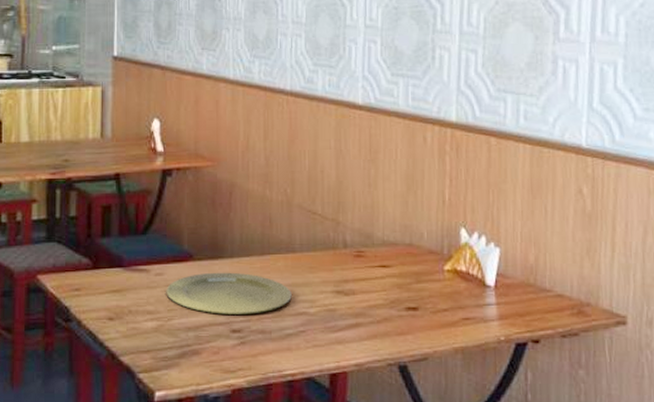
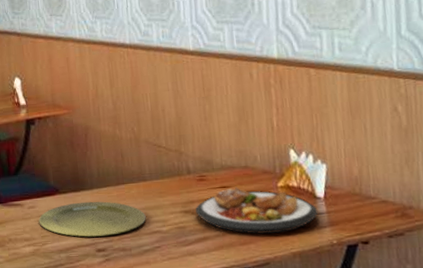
plate: none [349,267,487,325] -> present [195,187,319,235]

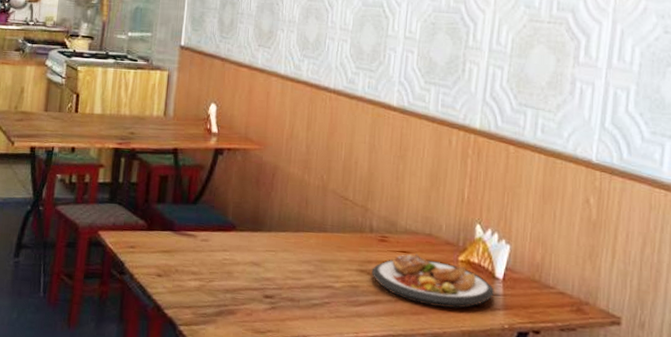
plate: present [38,201,146,237] -> none [209,242,320,283]

